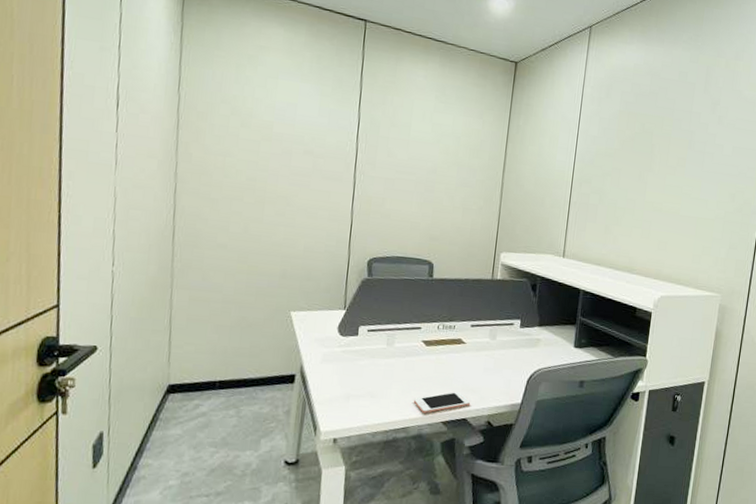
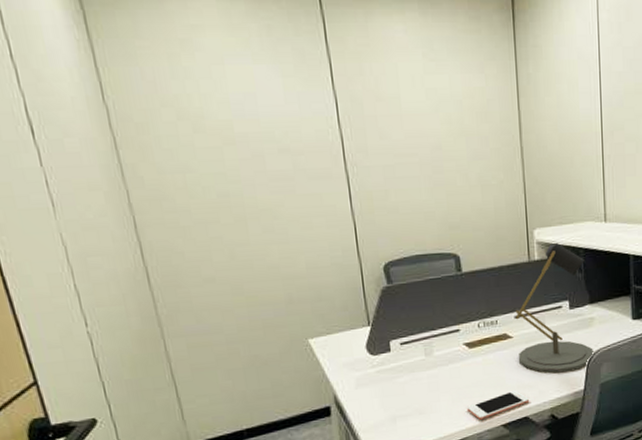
desk lamp: none [467,268,540,384] -> present [515,243,595,373]

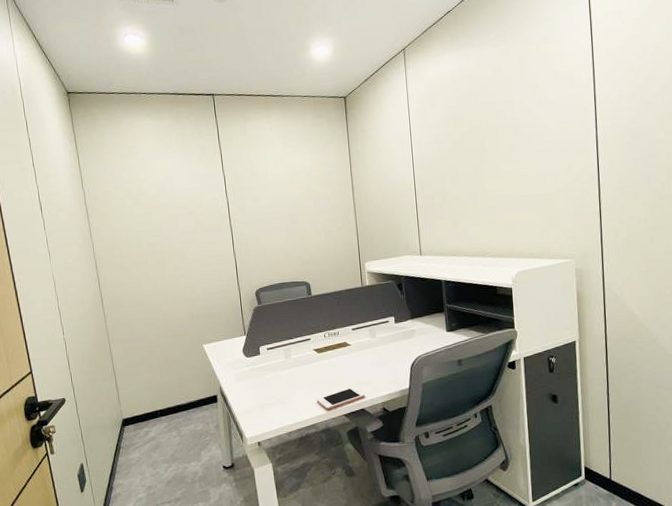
desk lamp: present [515,243,595,373] -> none [352,272,417,373]

